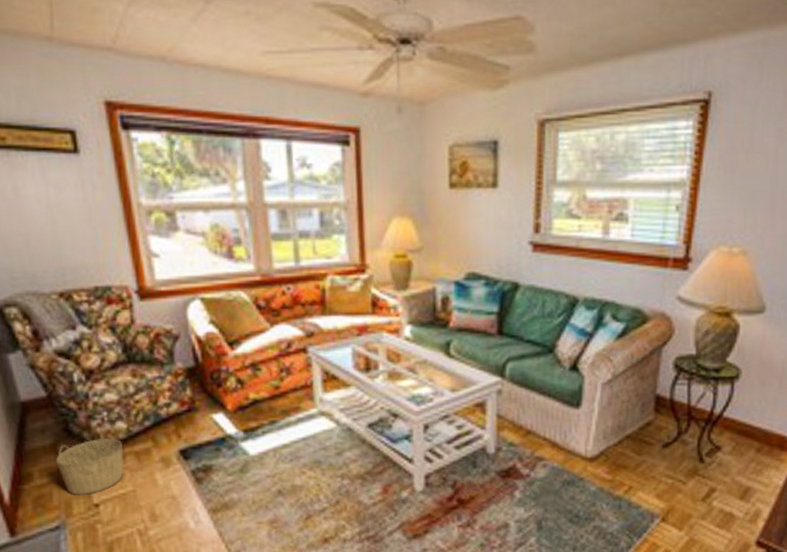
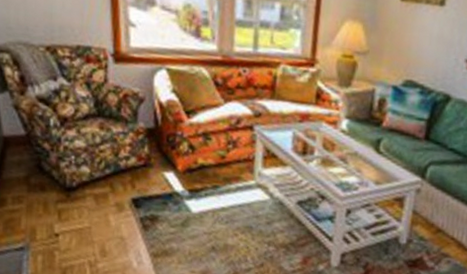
basket: present [56,437,124,496] -> none [27,177,85,226]

